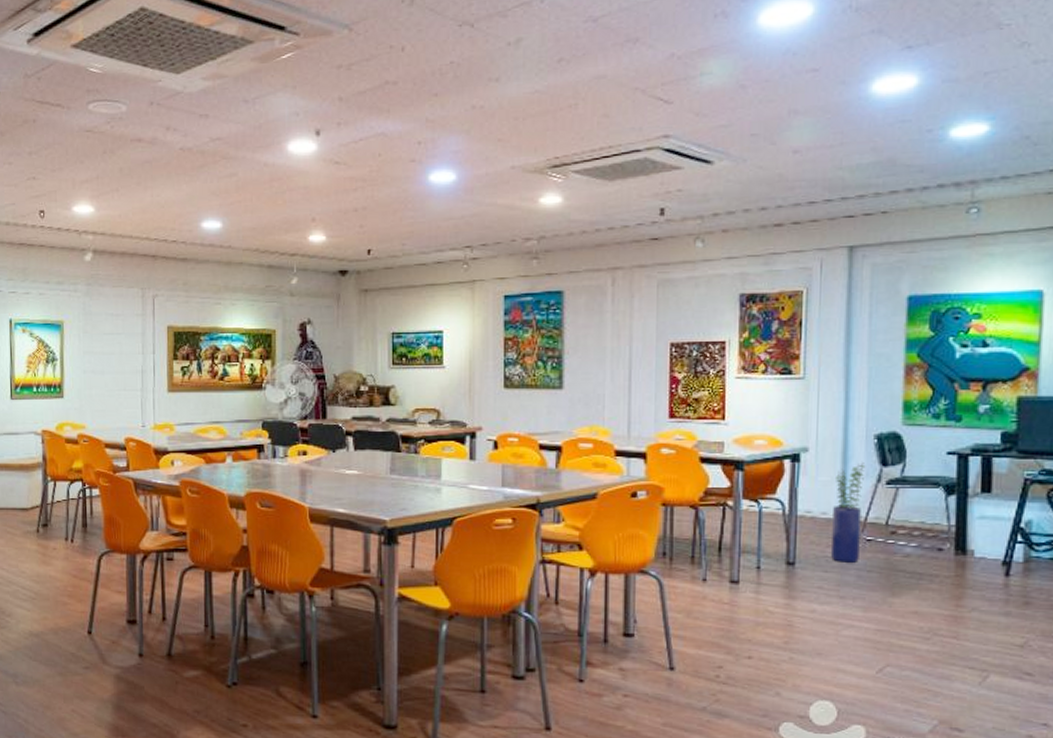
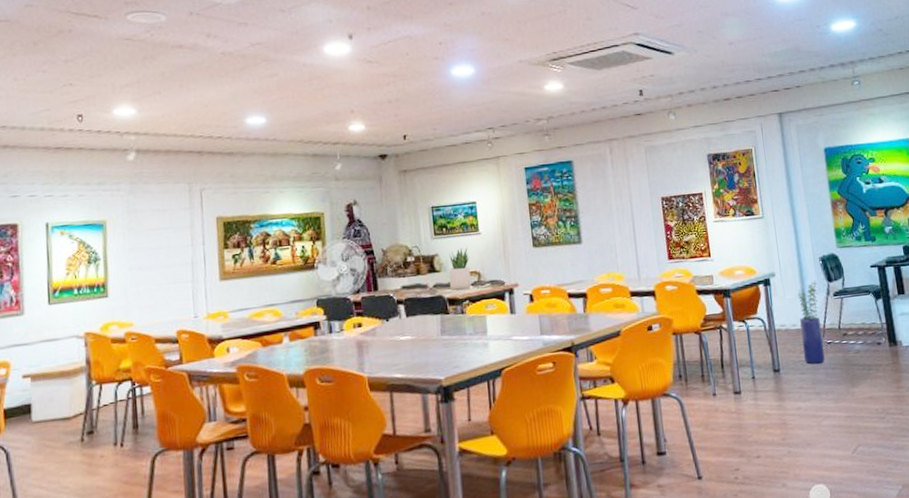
planter: none [404,381,430,427] -> present [448,247,471,291]

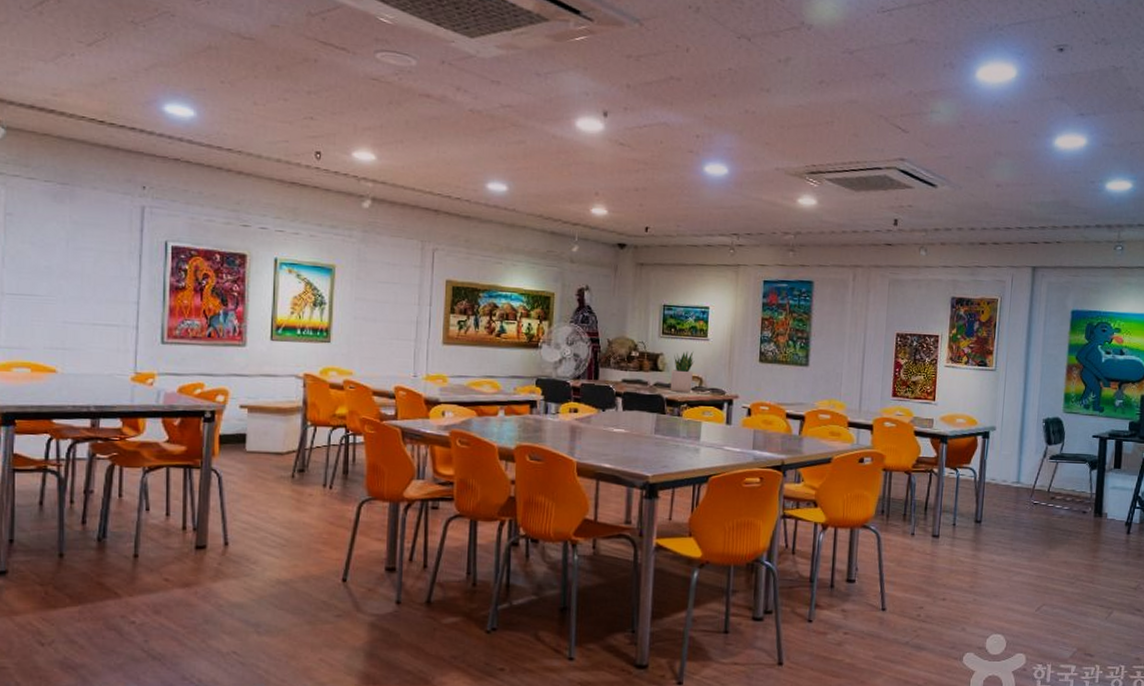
vase: present [798,280,825,364] -> none [1008,441,1036,522]

